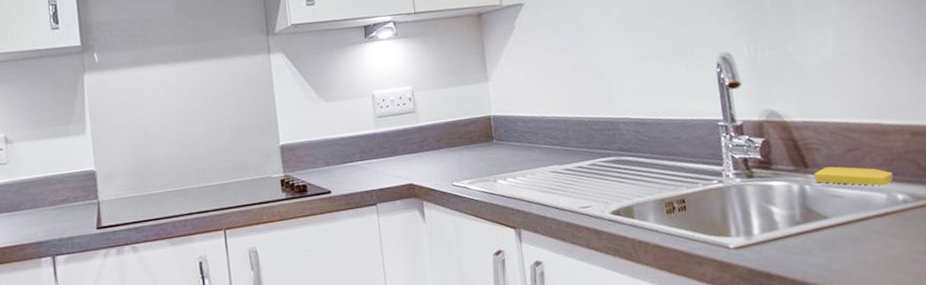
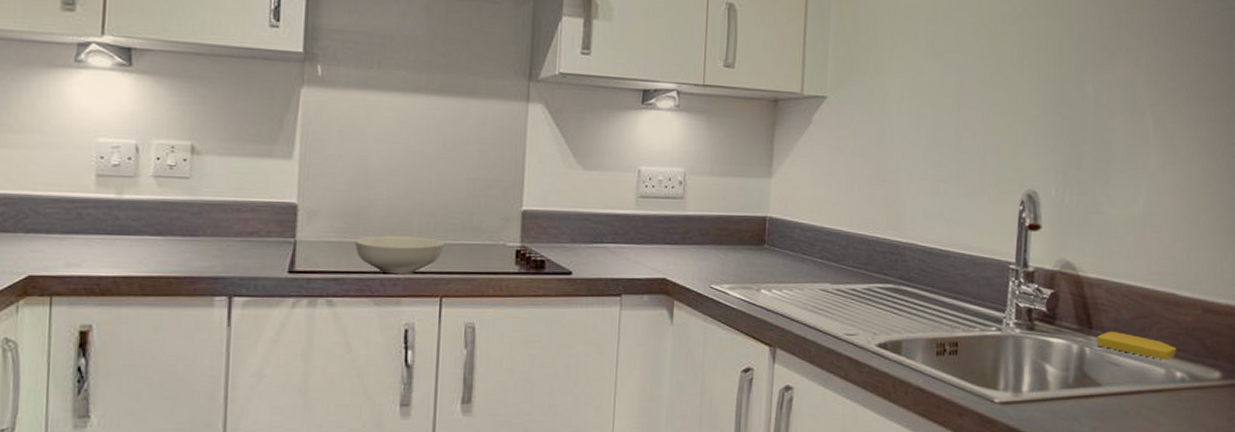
bowl: none [146,180,221,218] -> present [354,235,445,275]

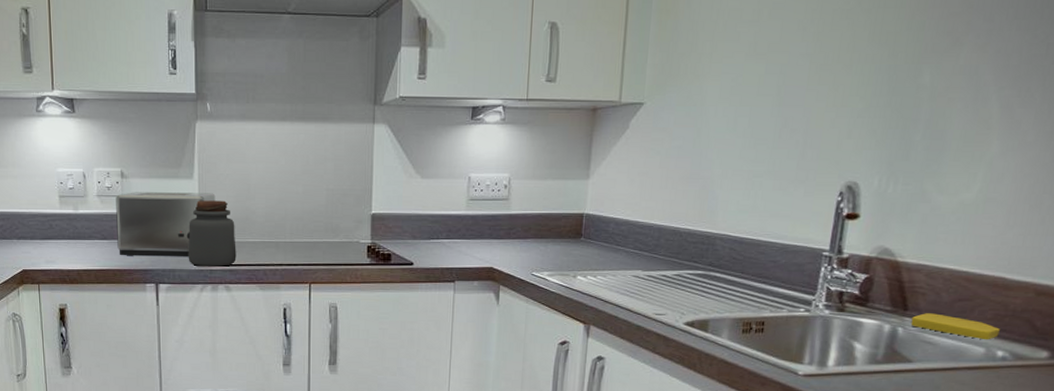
toaster: none [176,173,321,261] -> present [116,192,216,257]
jar: none [277,187,346,275] -> present [188,200,236,267]
bowl: present [354,235,445,275] -> none [242,236,311,266]

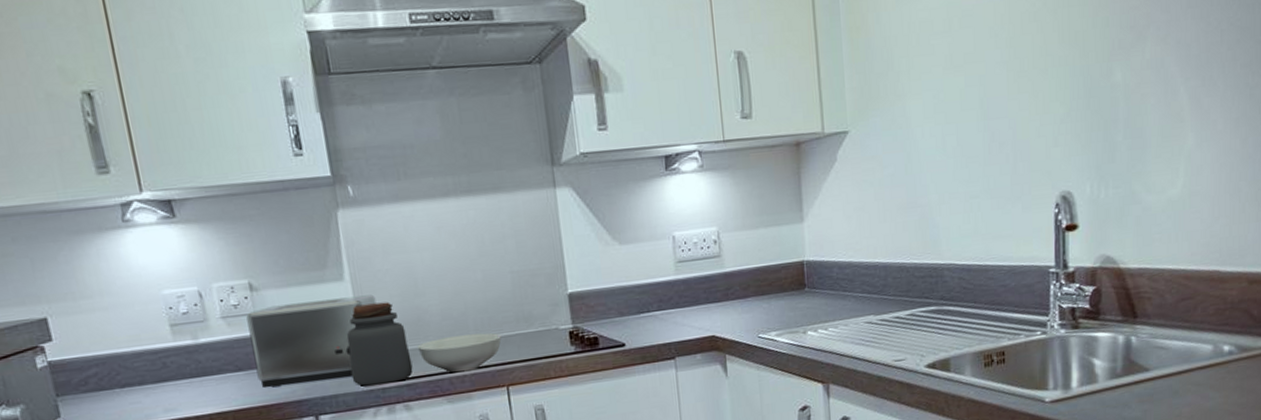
bowl: none [242,236,311,266] -> present [417,332,502,373]
sponge: present [911,313,1000,340] -> none [1142,316,1223,337]

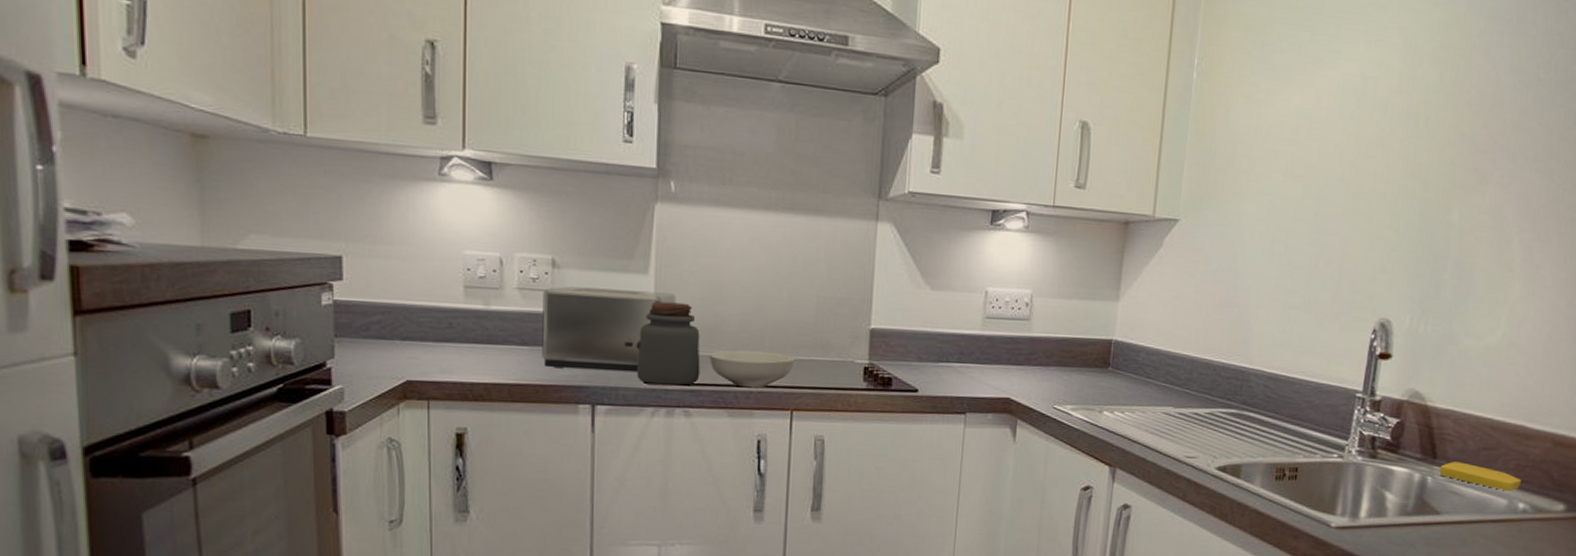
sponge: none [1142,316,1223,337] -> present [1439,462,1521,492]

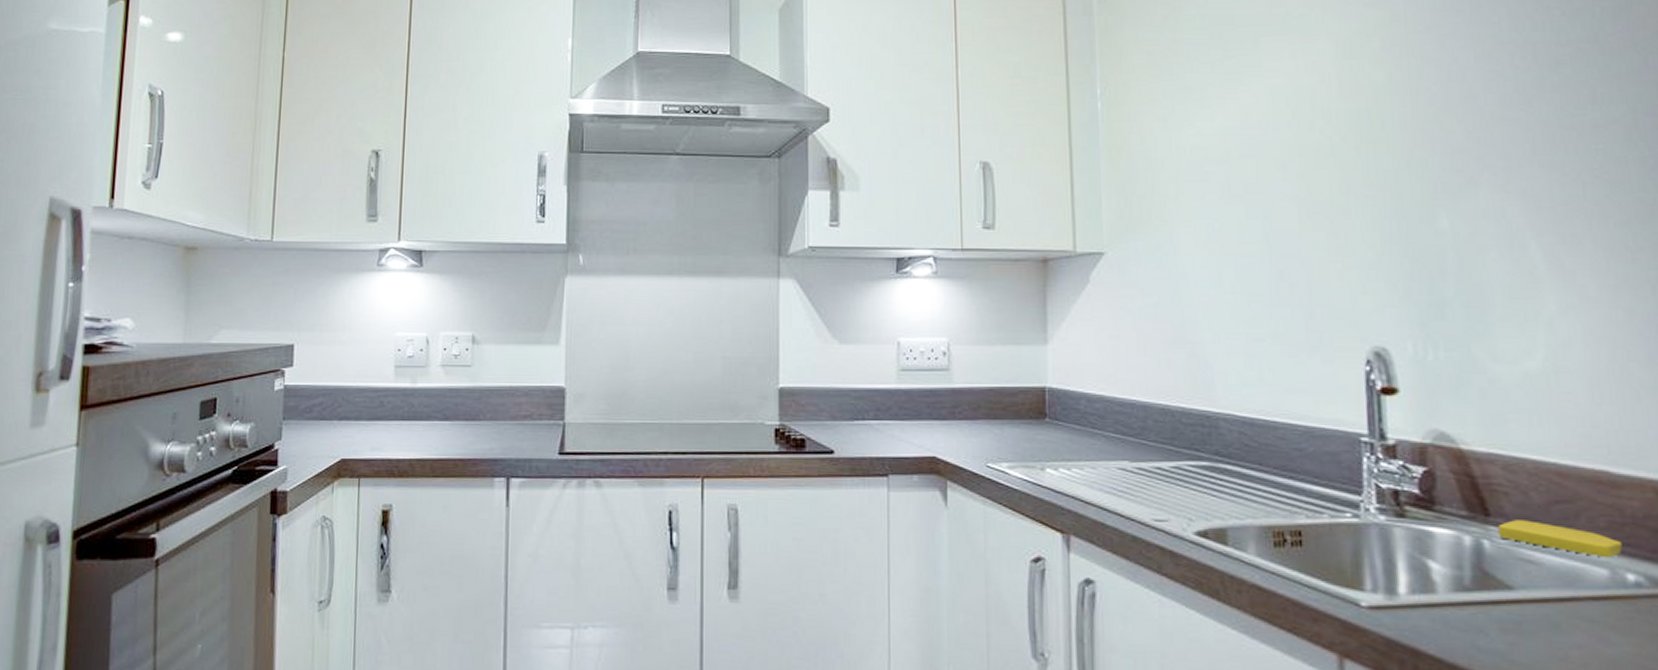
toaster: present [542,286,677,373] -> none [461,361,586,443]
jar: present [636,301,701,387] -> none [549,371,610,456]
bowl: present [708,349,795,388] -> none [618,416,703,455]

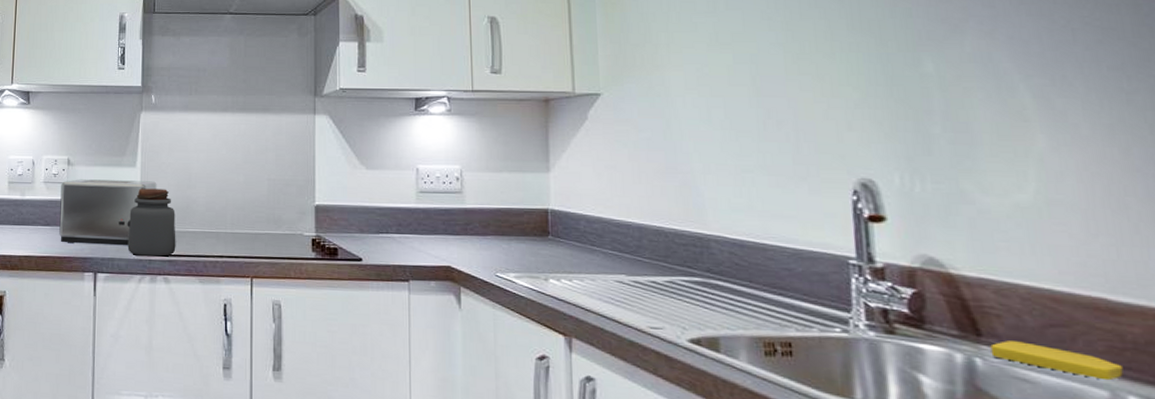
toaster: none [461,361,586,443] -> present [59,179,157,246]
jar: none [549,371,610,456] -> present [127,188,176,257]

